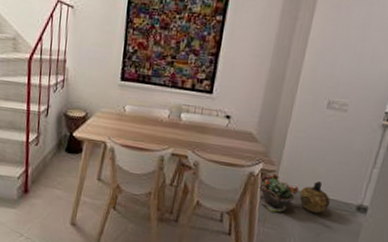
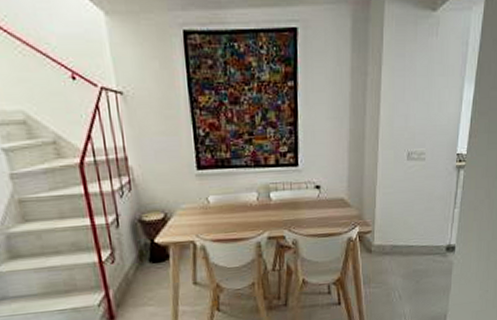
potted plant: present [258,172,299,213] -> none [359,233,395,272]
ceramic jug: present [299,180,330,215] -> none [396,231,423,264]

